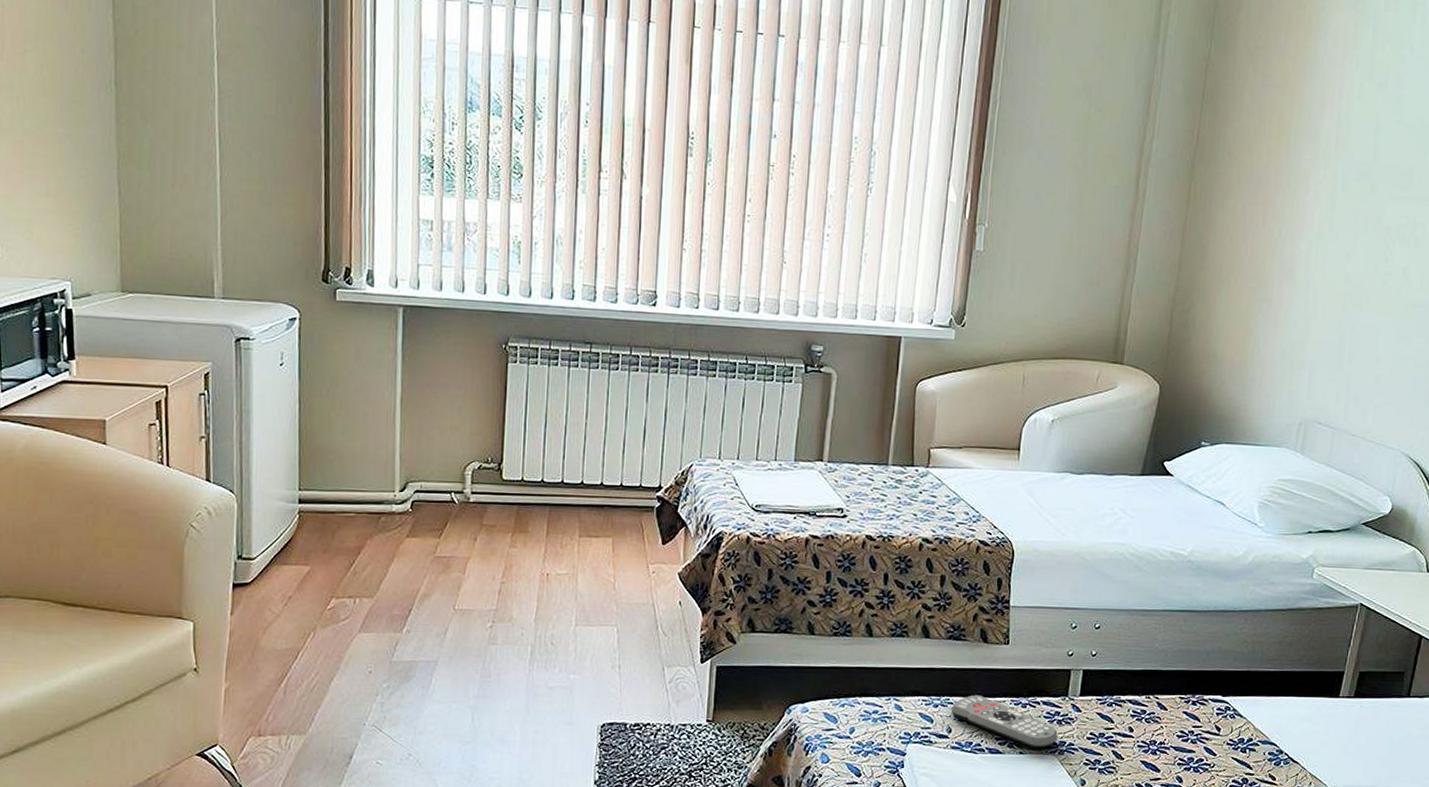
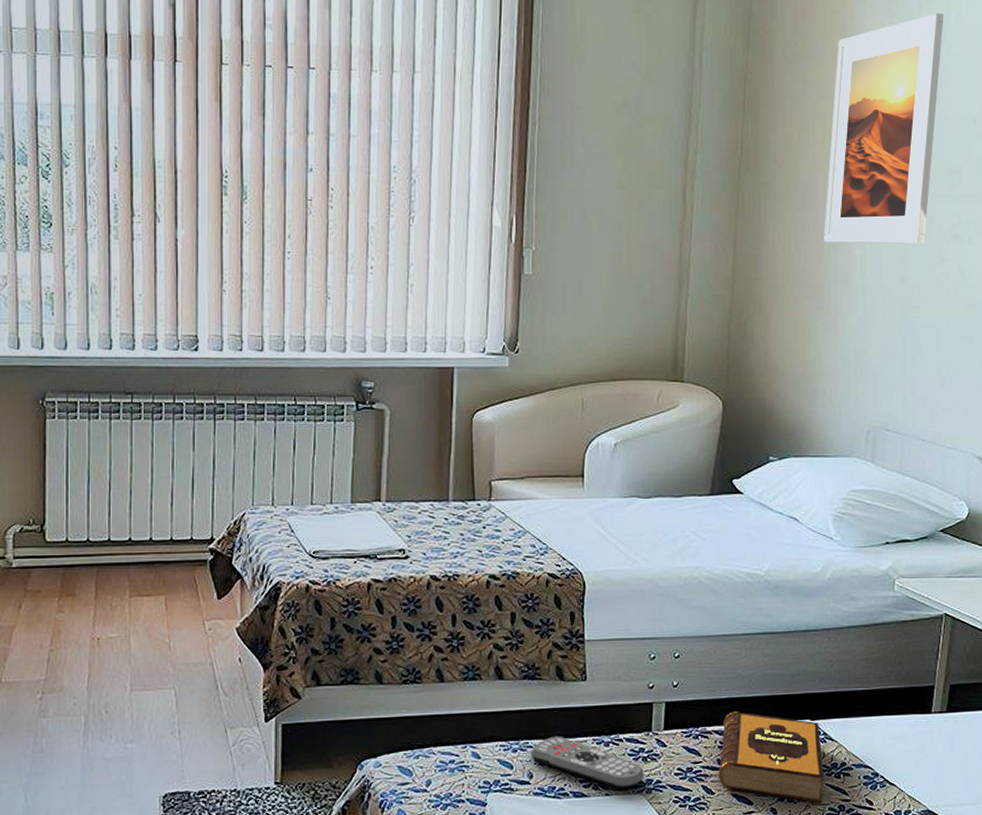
hardback book: none [1128,683,1231,775] -> present [717,711,824,803]
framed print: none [1271,13,1410,243] -> present [824,12,944,244]

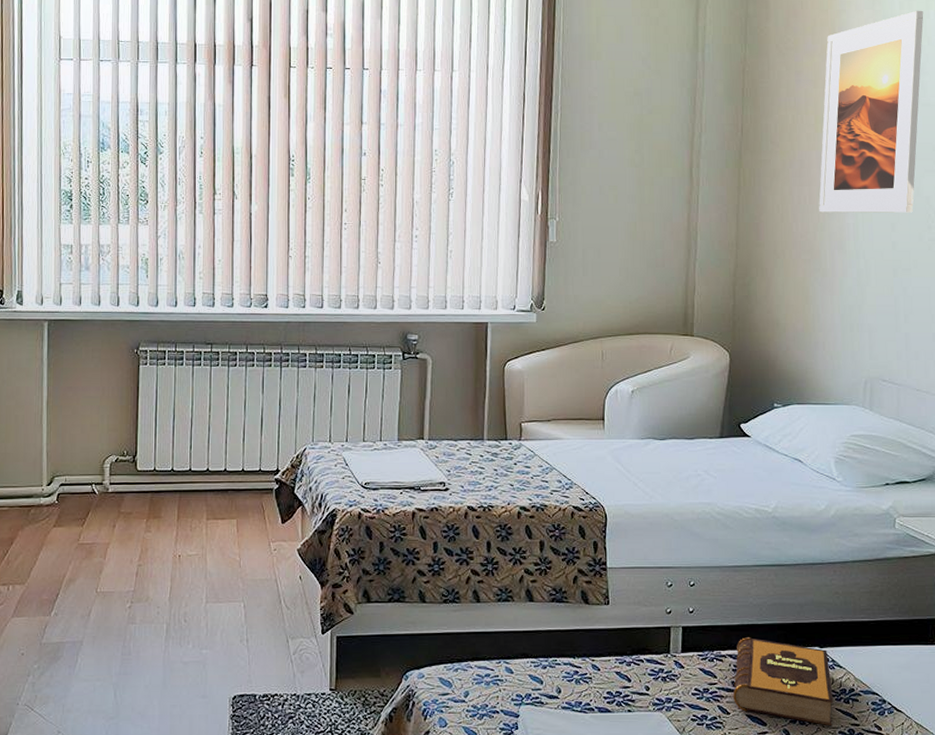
remote control: present [531,736,644,789] -> none [559,655,664,706]

